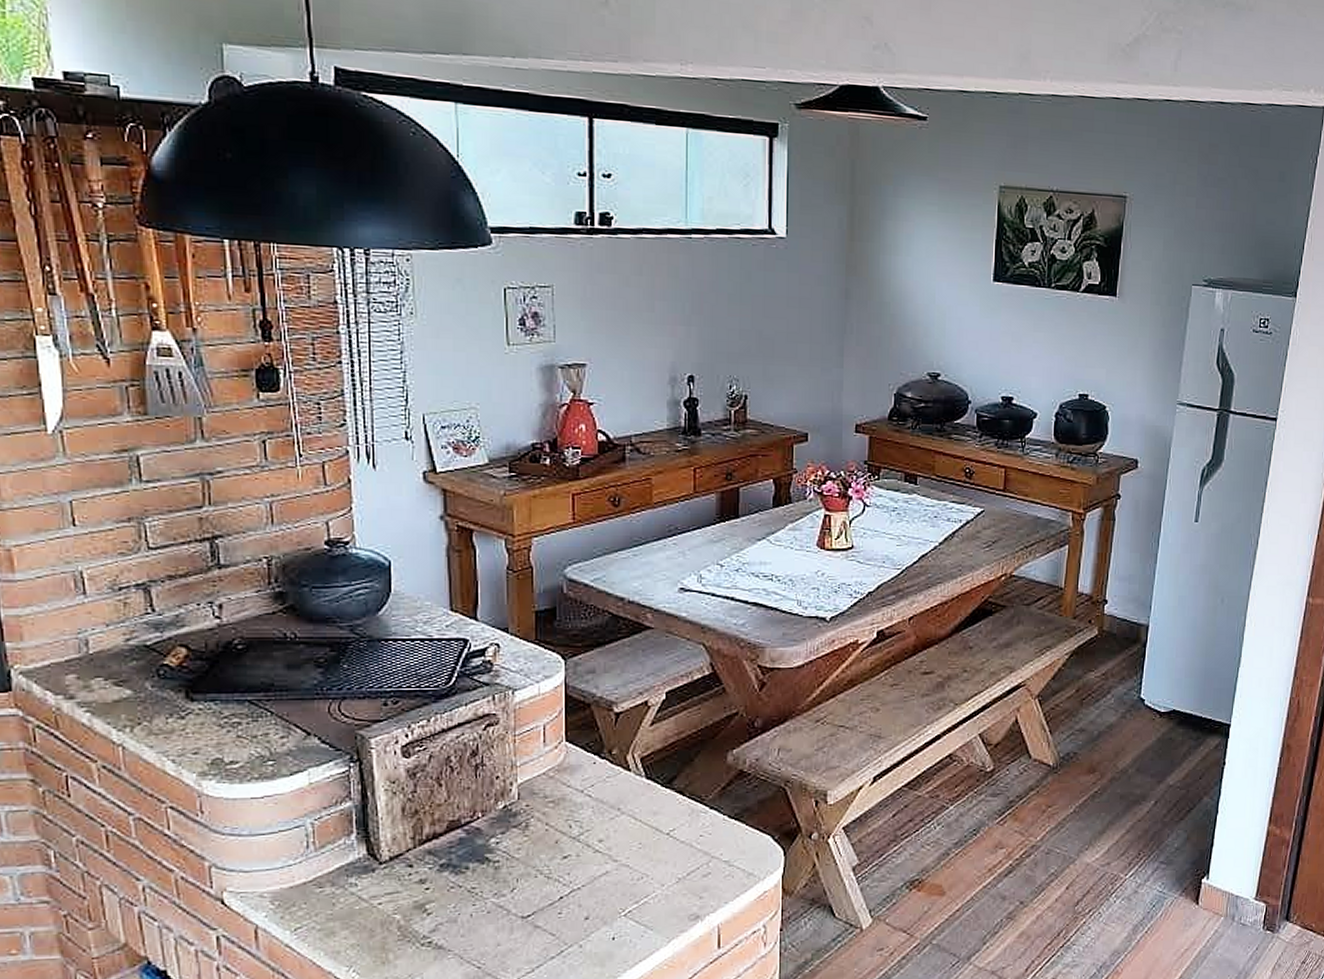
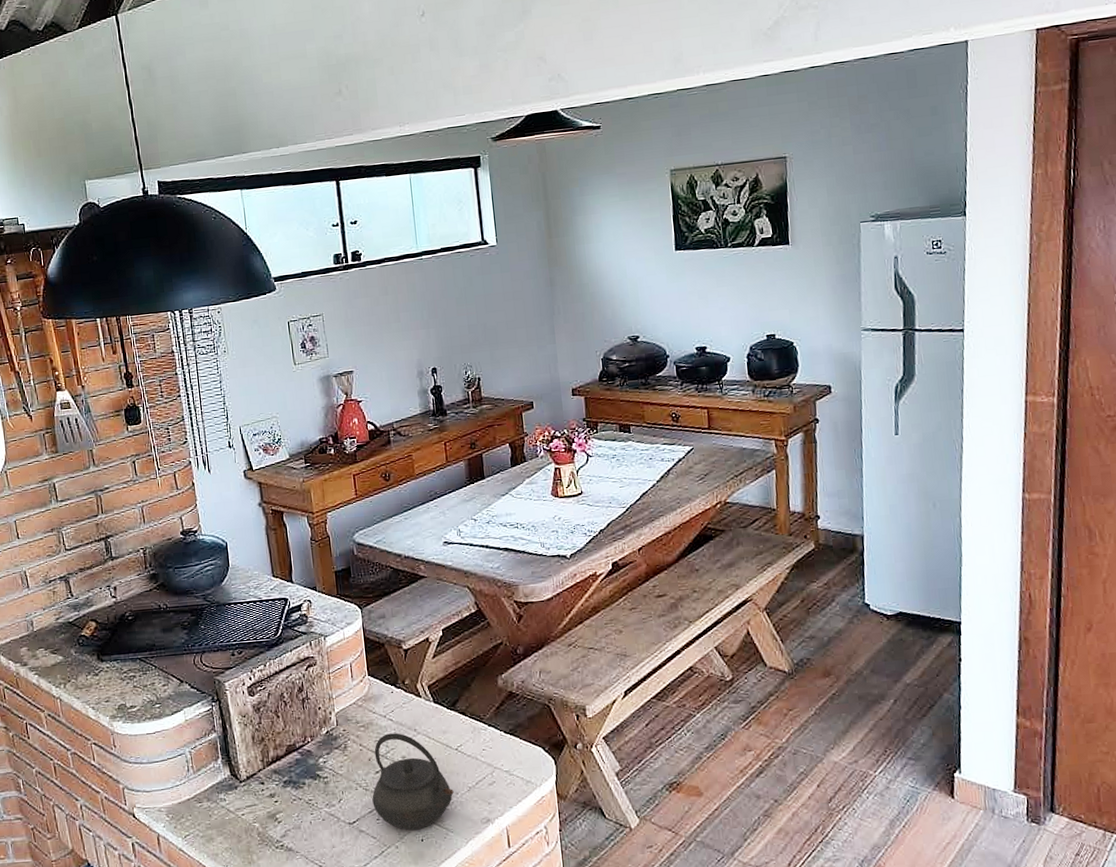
kettle: none [555,811,659,927] -> present [372,733,454,830]

